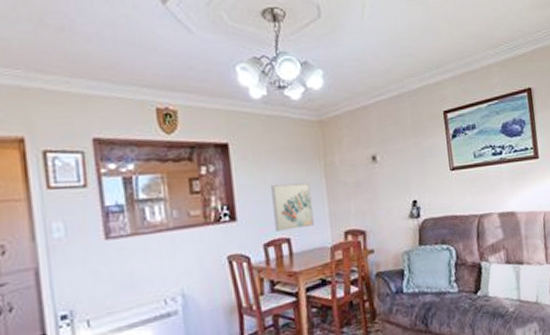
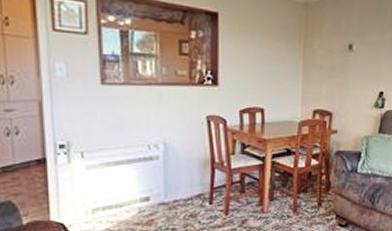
wall art: present [271,182,314,231] -> none [252,58,288,102]

